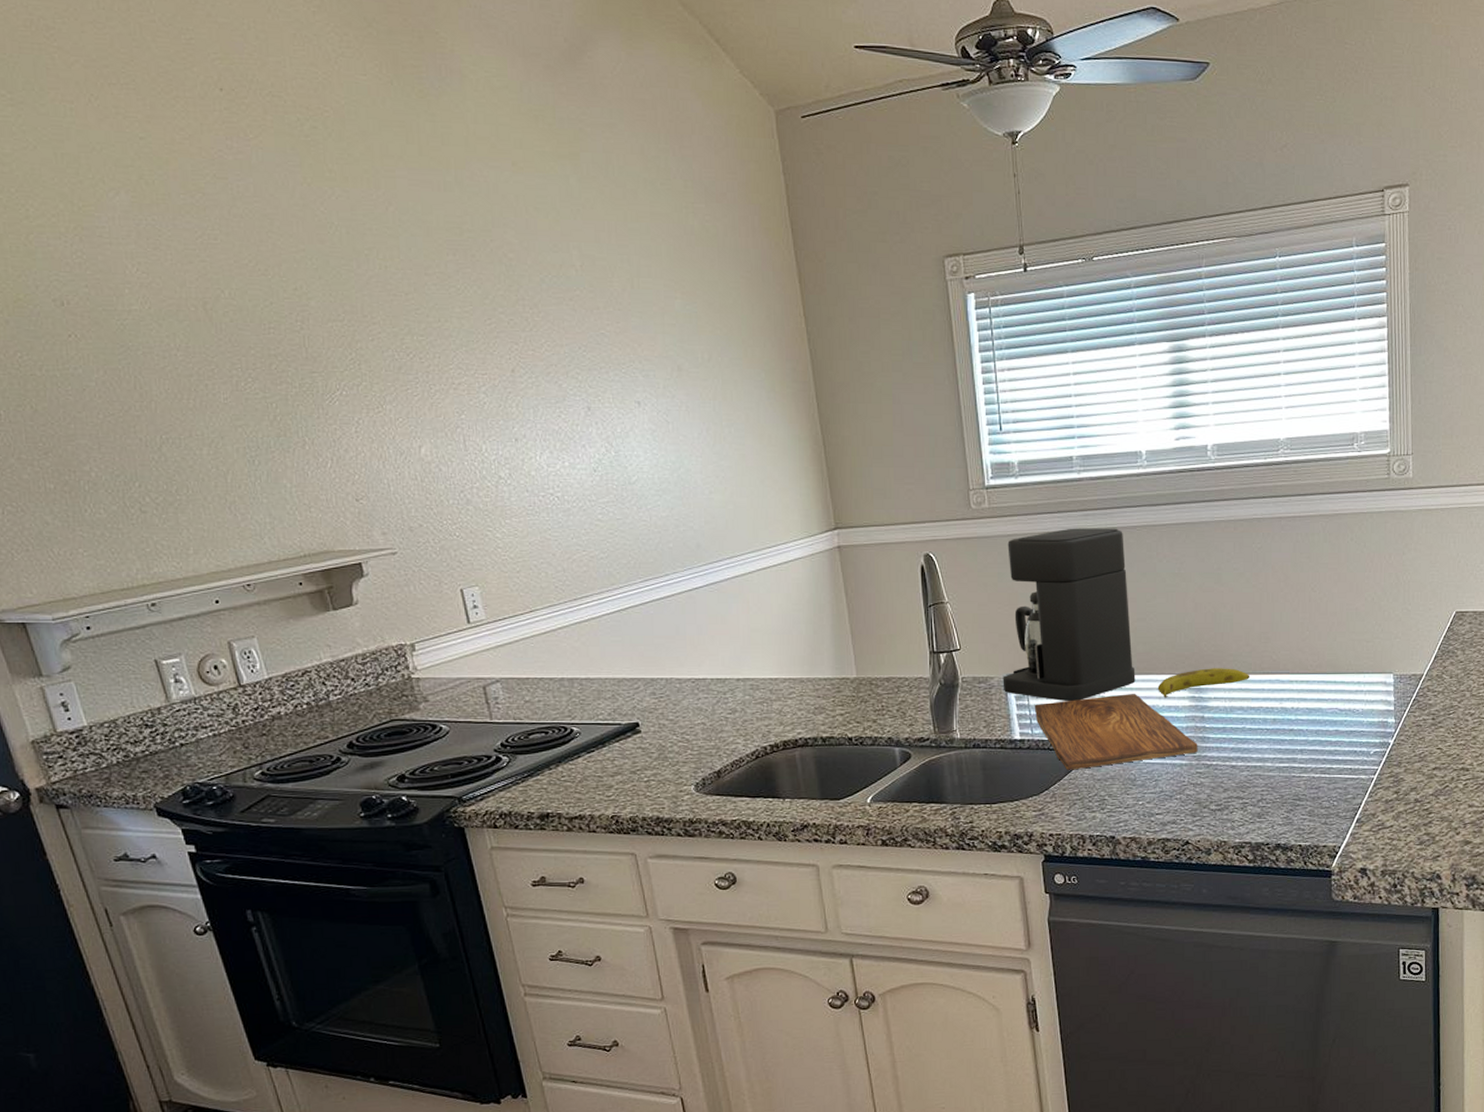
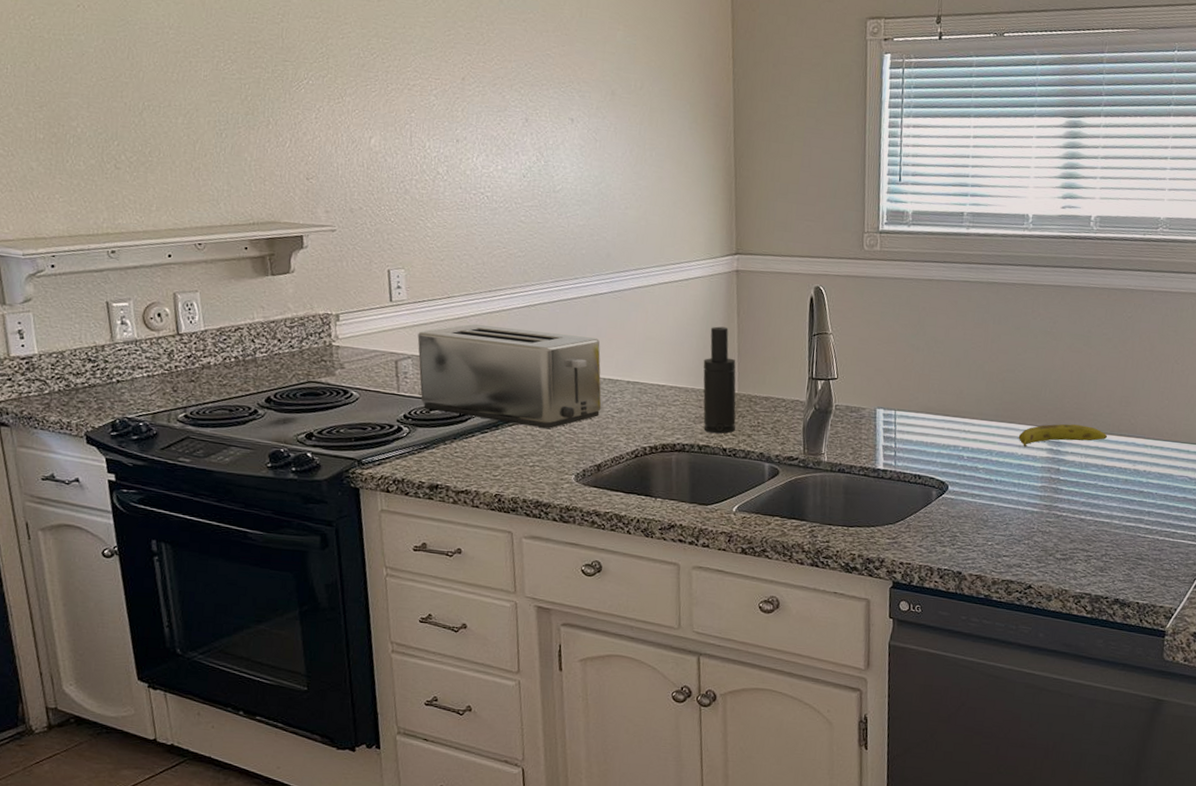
toaster: none [503,636,713,740] -> present [417,323,602,429]
soap dispenser: none [815,609,860,722] -> present [703,326,736,433]
coffee maker: present [1002,528,1136,702] -> none [873,278,1003,440]
cutting board: present [1034,694,1198,770] -> none [899,438,1051,505]

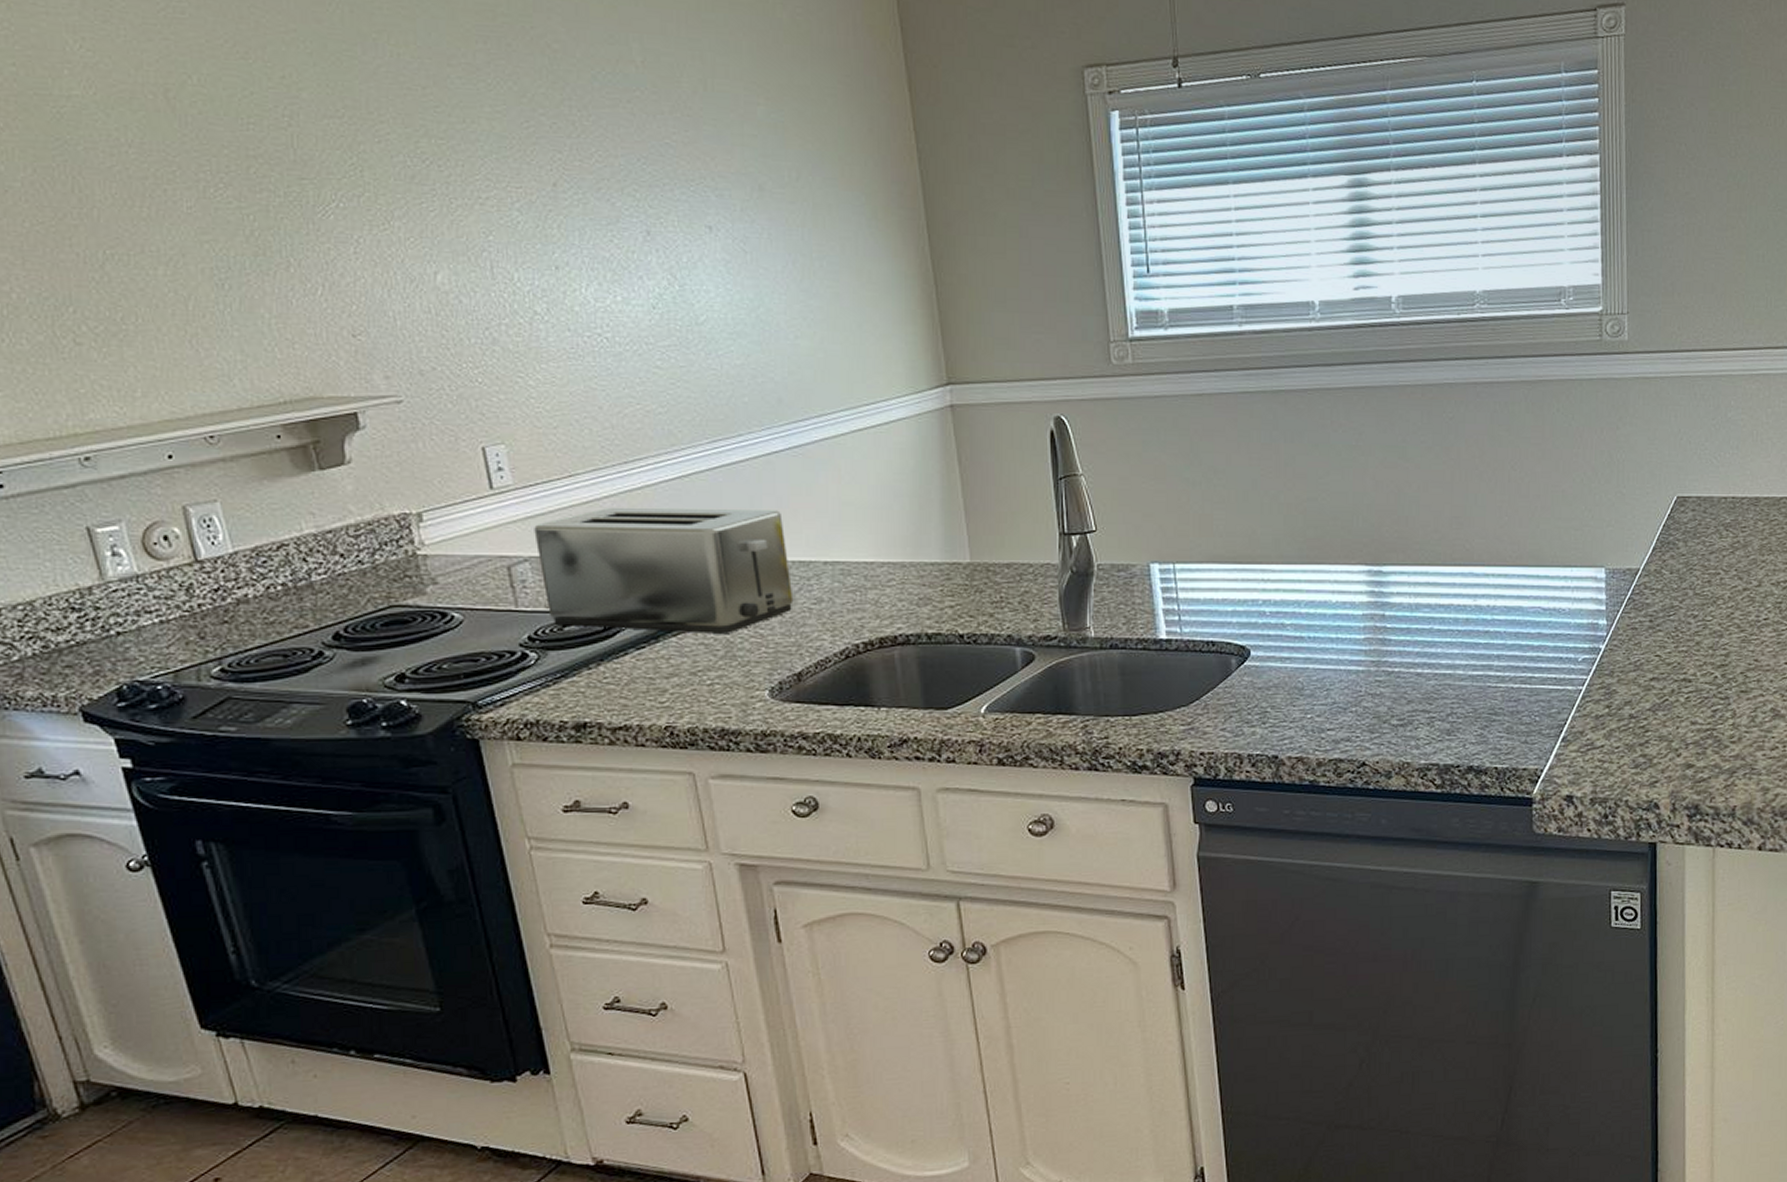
soap dispenser: present [703,326,736,433] -> none [921,479,973,615]
fruit: present [1018,423,1108,447] -> none [1330,558,1440,593]

